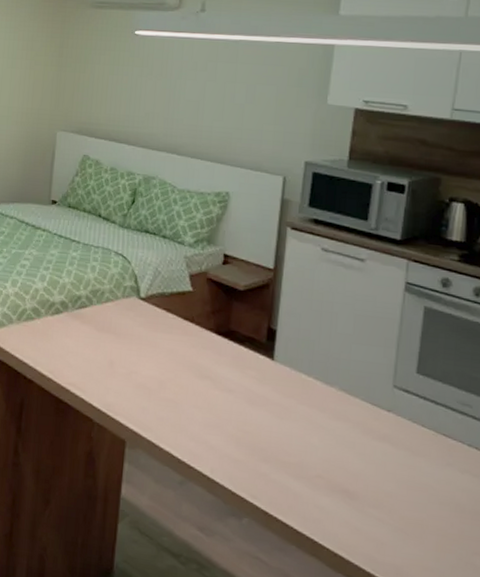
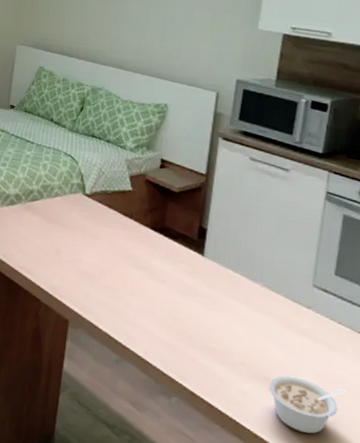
legume: none [347,486,430,548] -> present [268,375,346,434]

